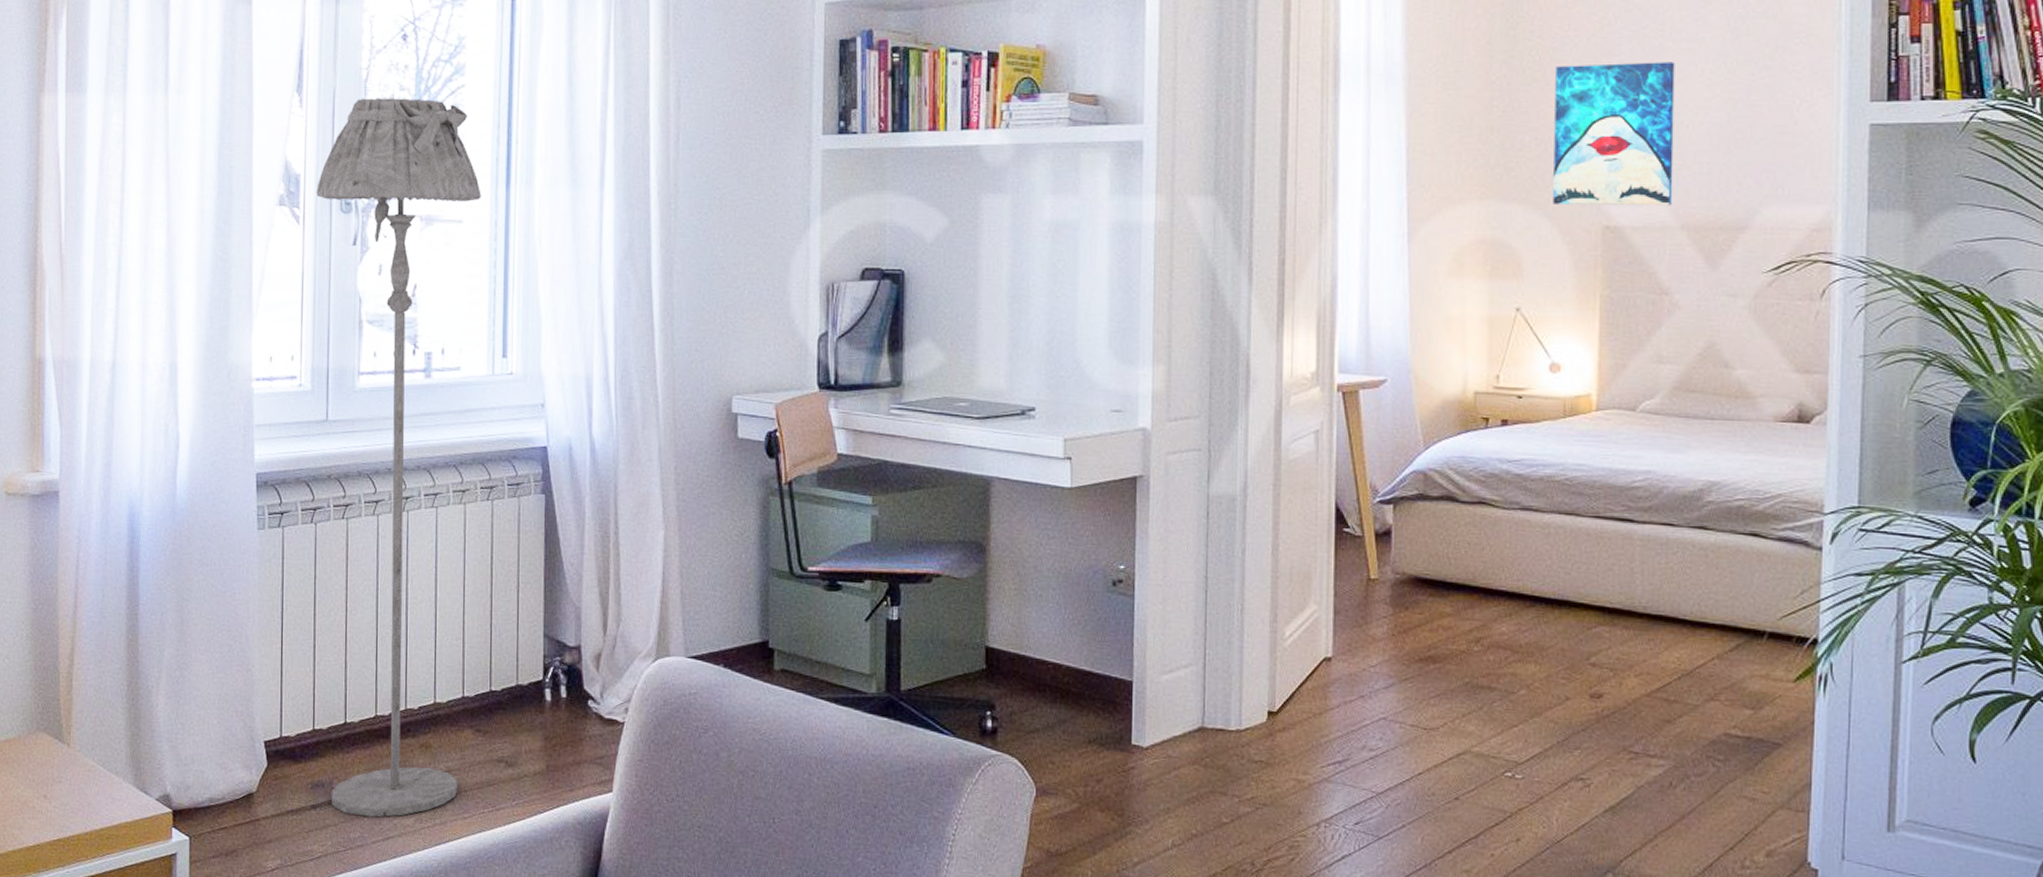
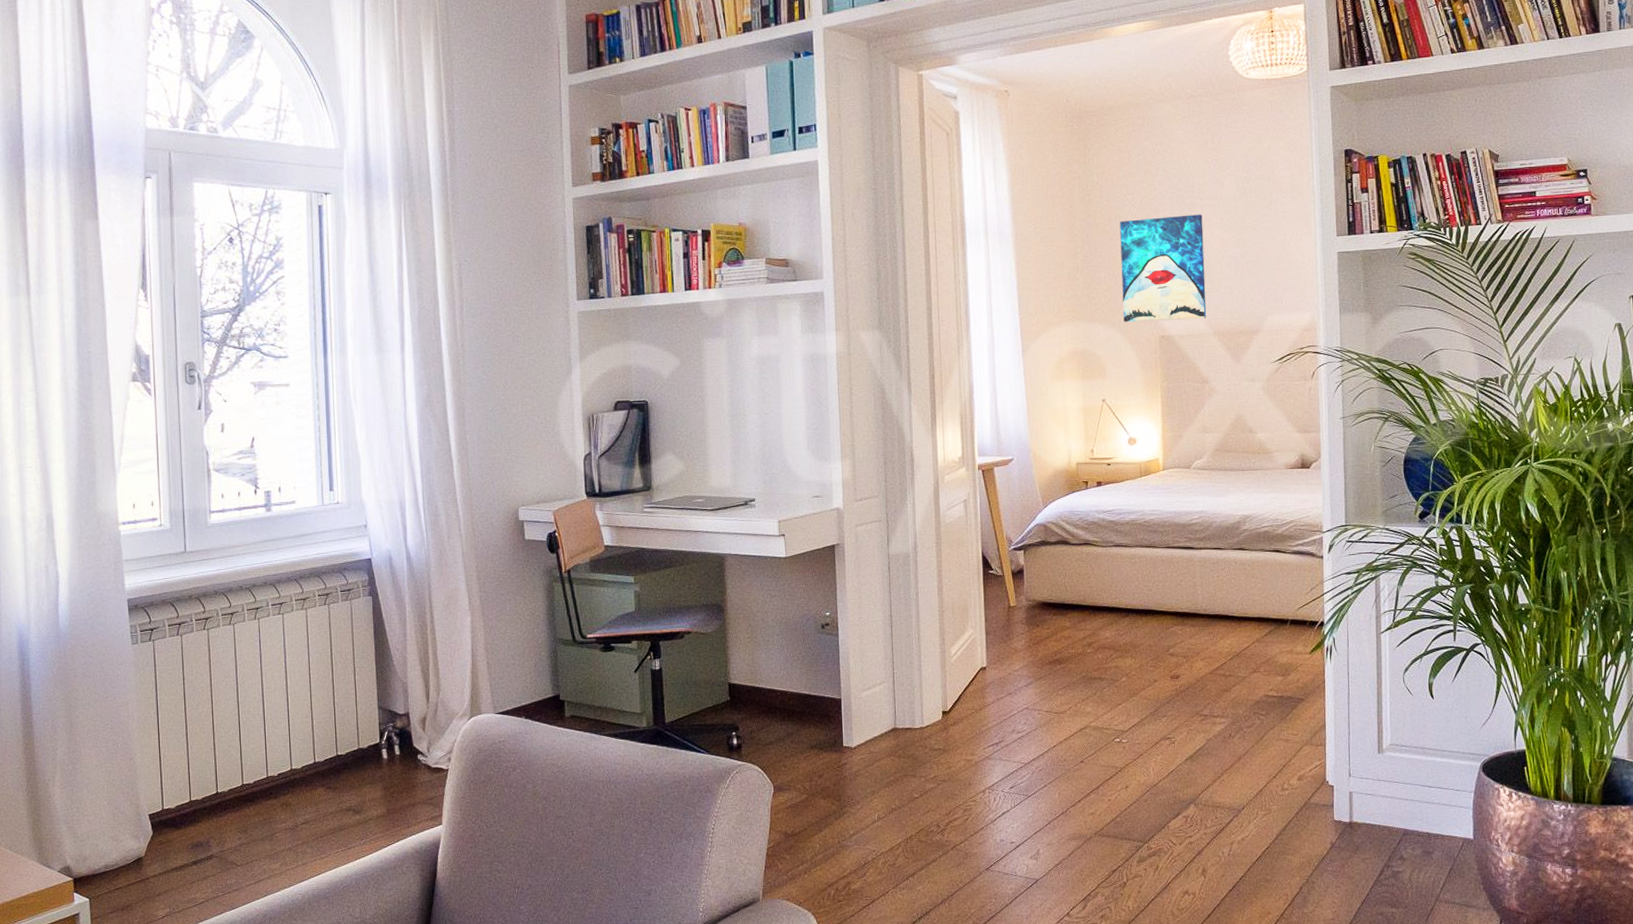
floor lamp: present [316,98,481,818] -> none [164,288,316,866]

